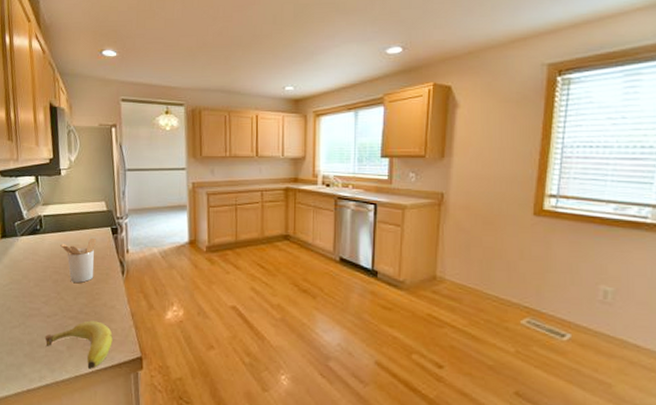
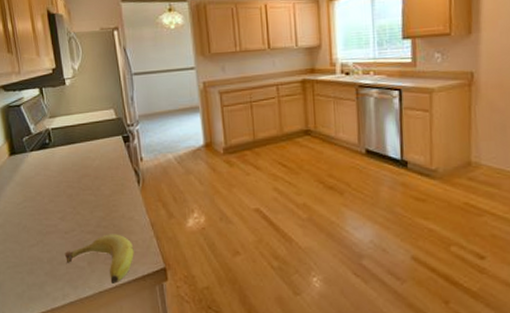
utensil holder: present [60,237,97,283] -> none [71,147,109,196]

